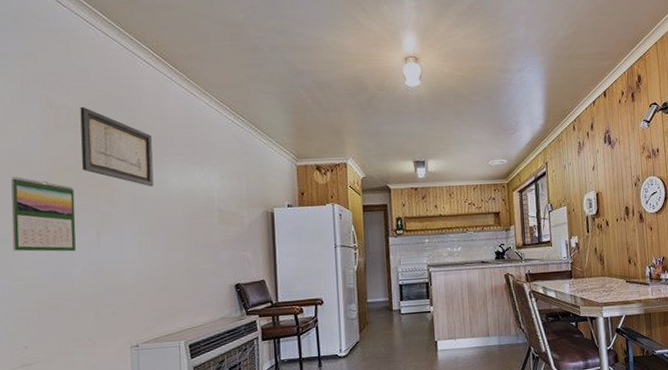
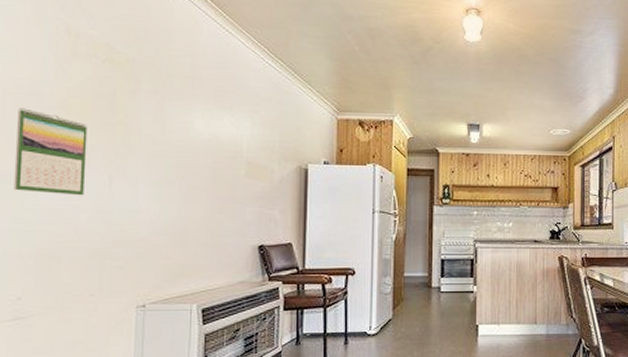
wall art: present [80,106,154,187] -> none [98,35,178,131]

